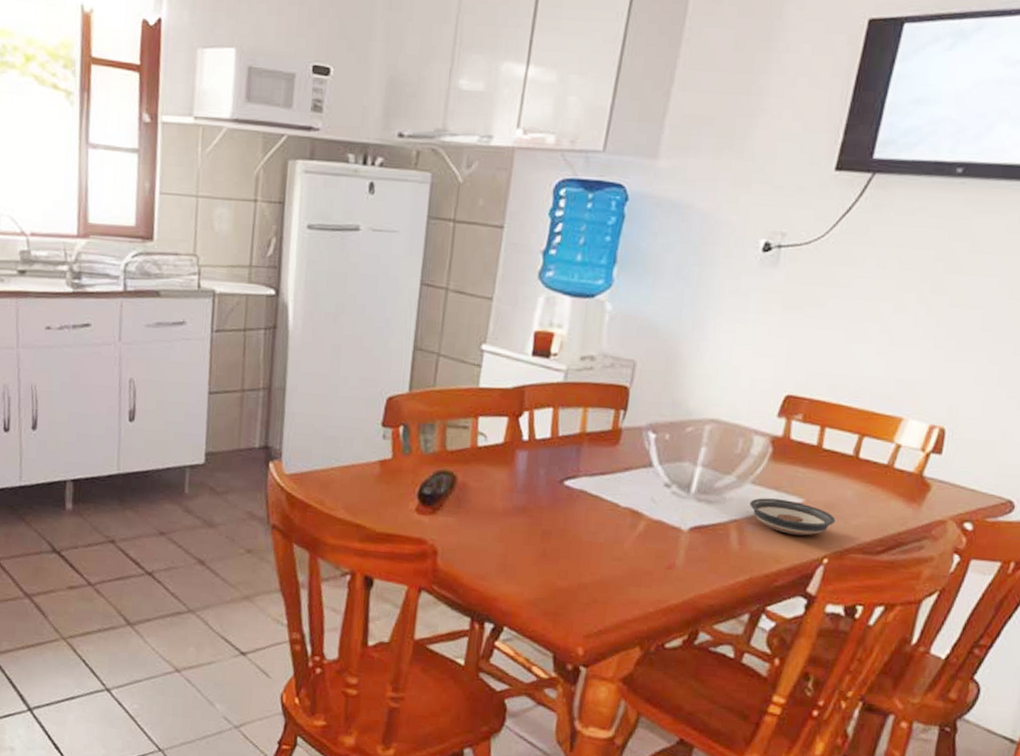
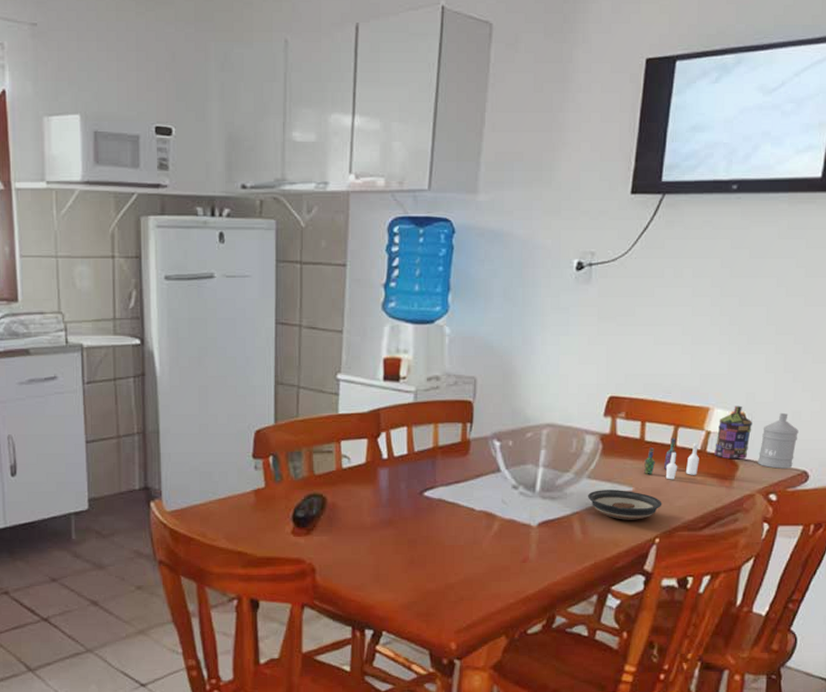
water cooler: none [818,418,1008,496] -> present [644,405,798,480]

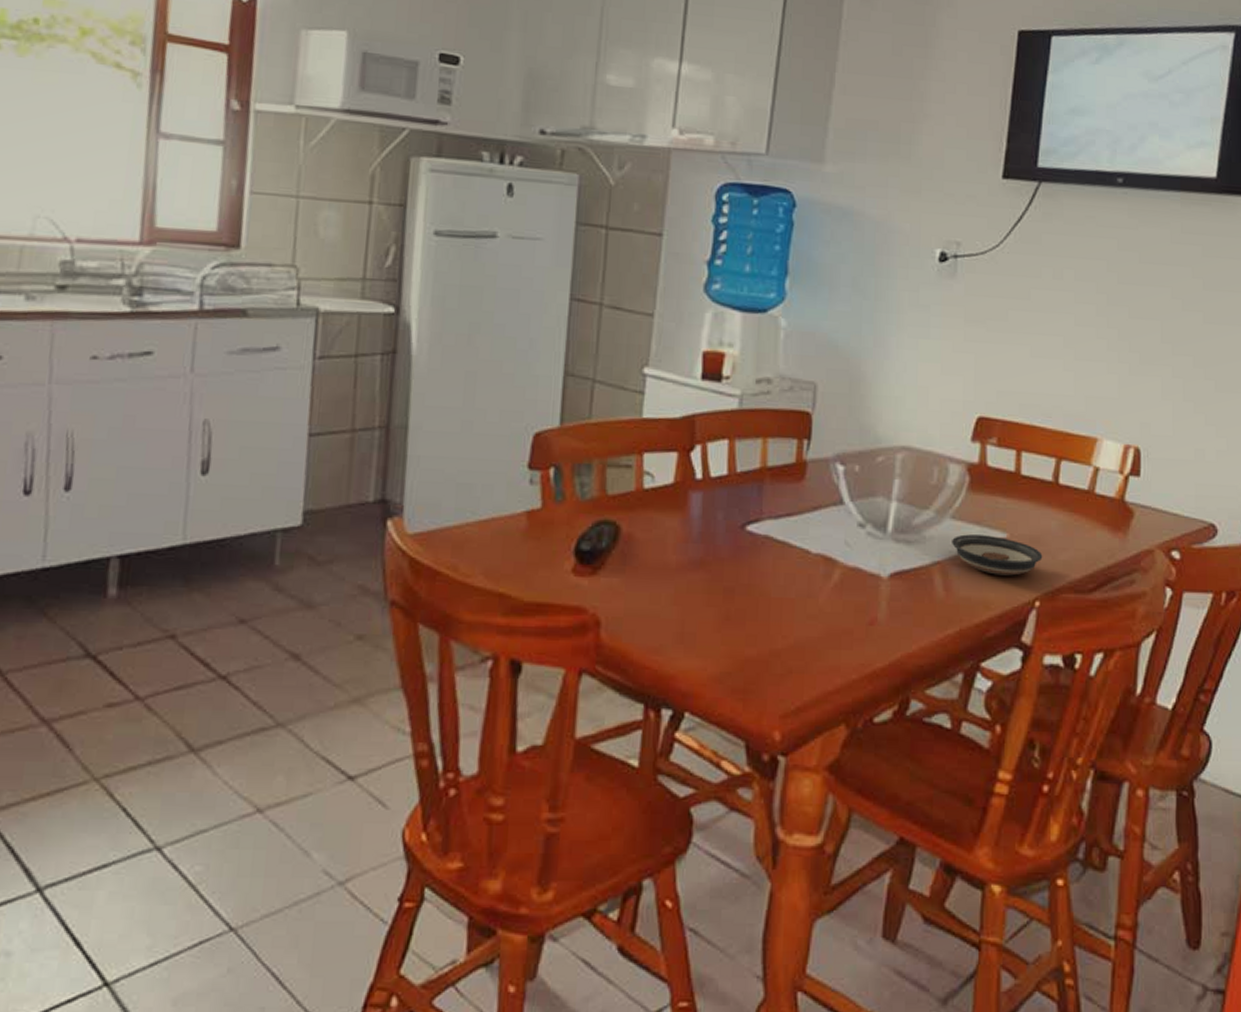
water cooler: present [644,405,798,480] -> none [1021,437,1203,526]

